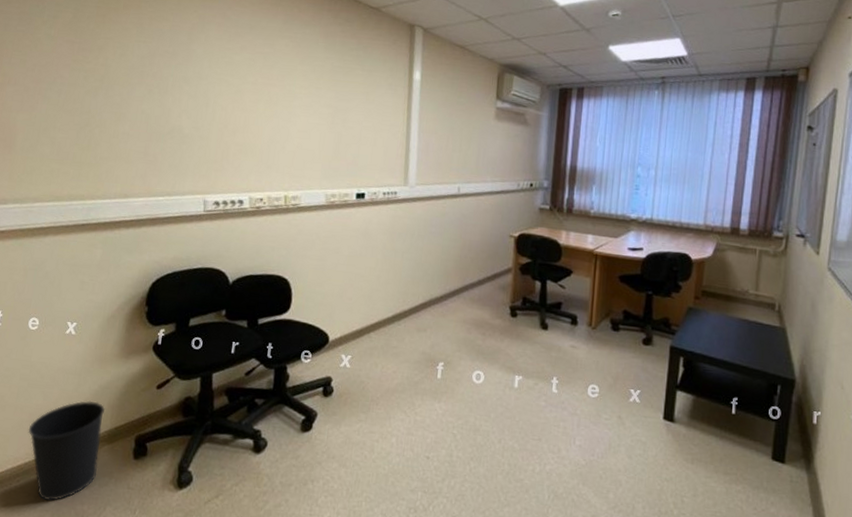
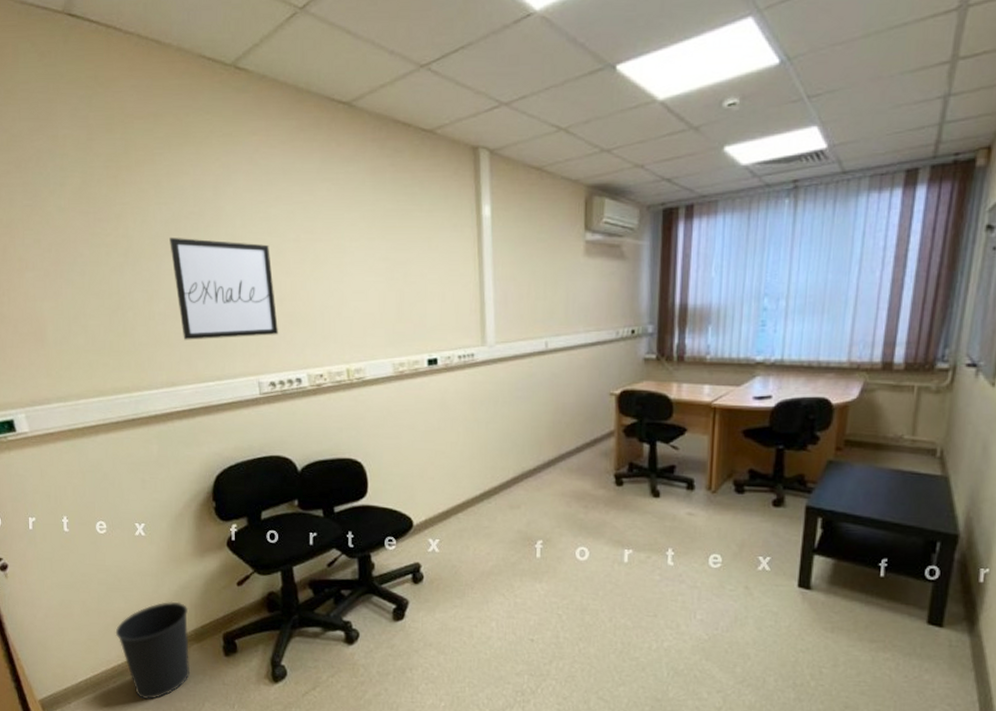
wall art: none [141,69,230,161] -> present [170,237,278,340]

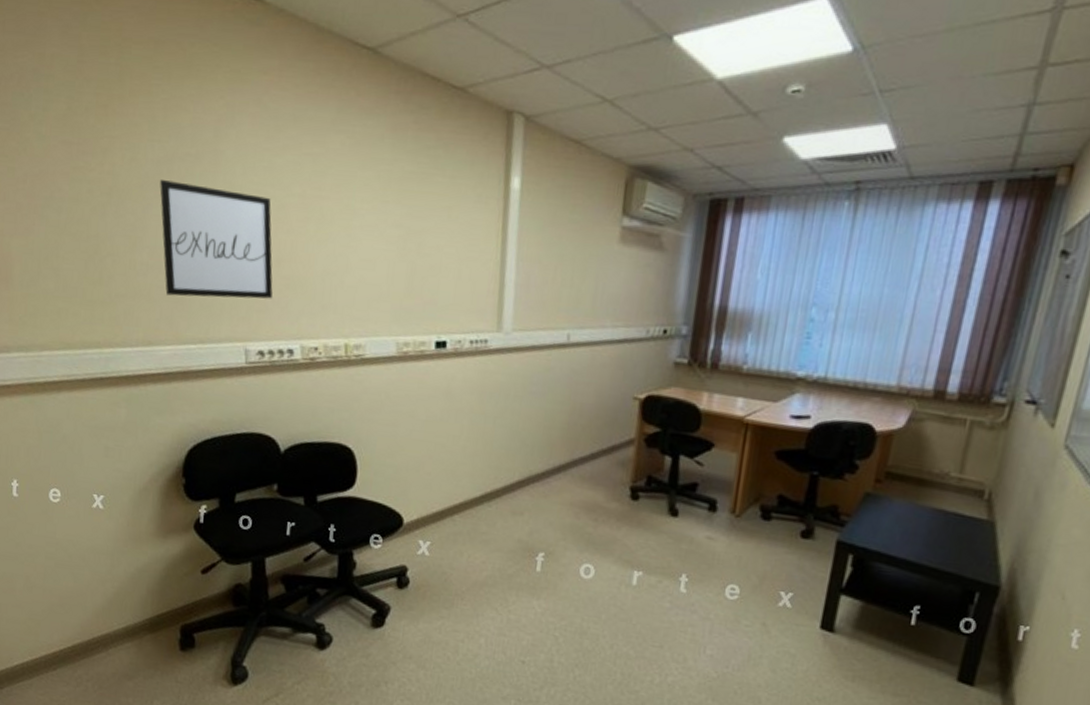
wastebasket: present [115,601,191,700] -> none [60,584,145,693]

